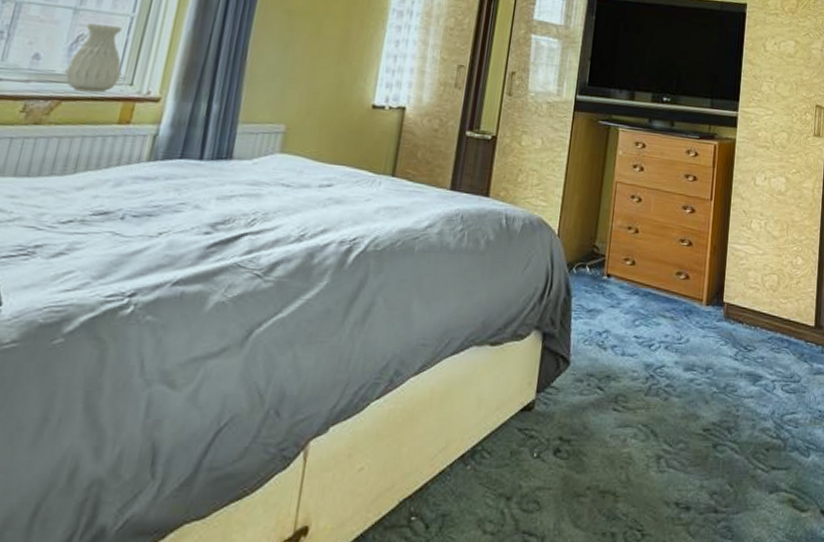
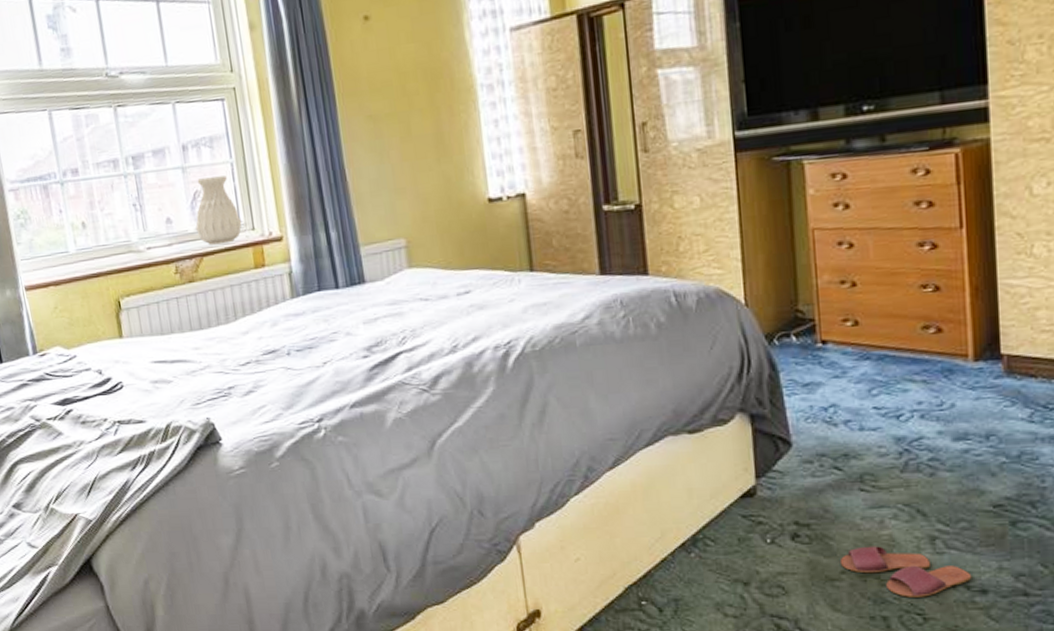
slippers: none [587,463,682,514] -> present [839,546,972,597]

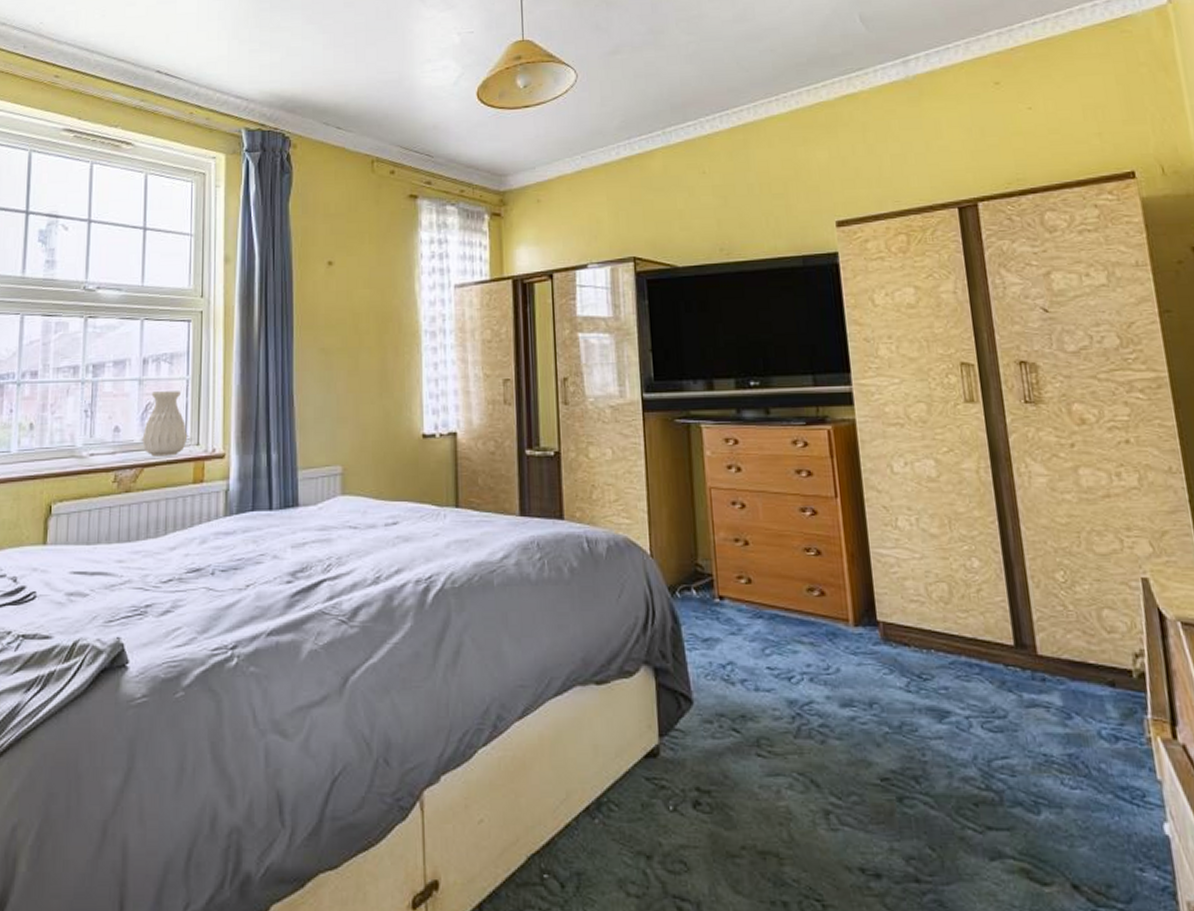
slippers: present [839,546,972,597] -> none [739,818,866,880]

